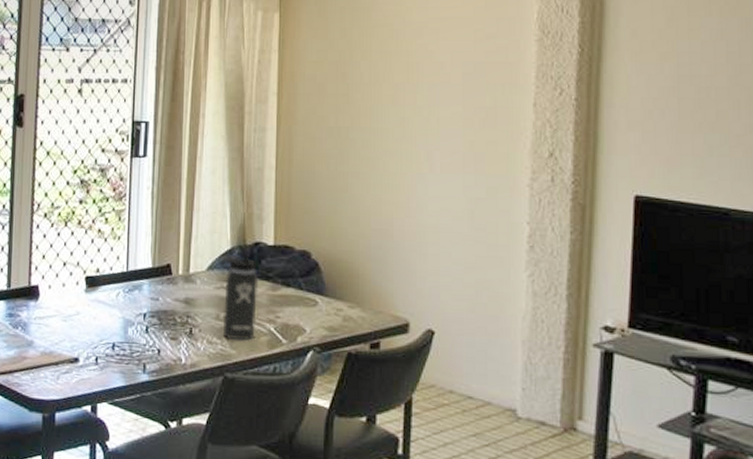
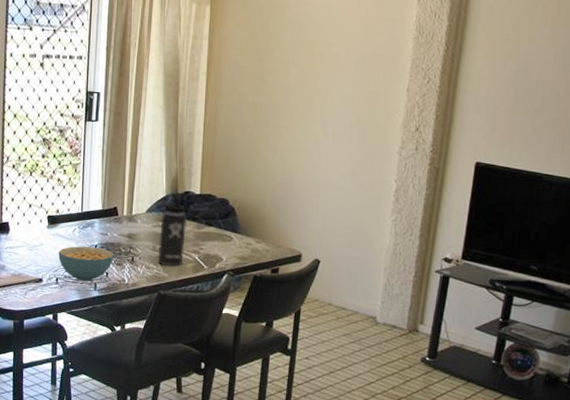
cereal bowl: none [98,315,167,361] -> present [58,246,114,281]

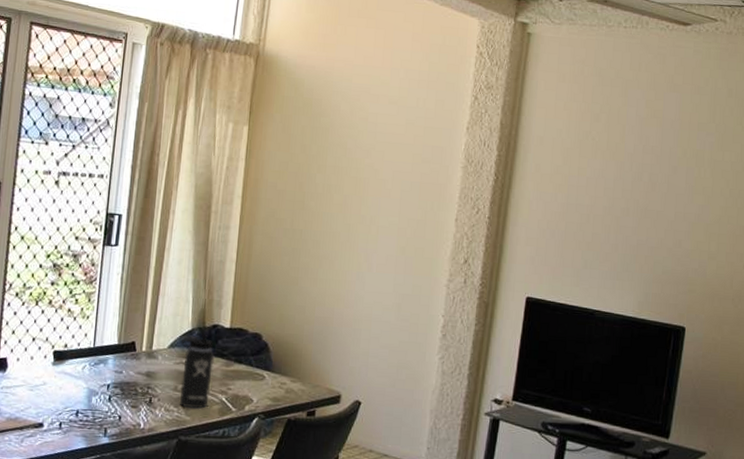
cereal bowl: present [58,246,114,281] -> none [63,386,129,426]

